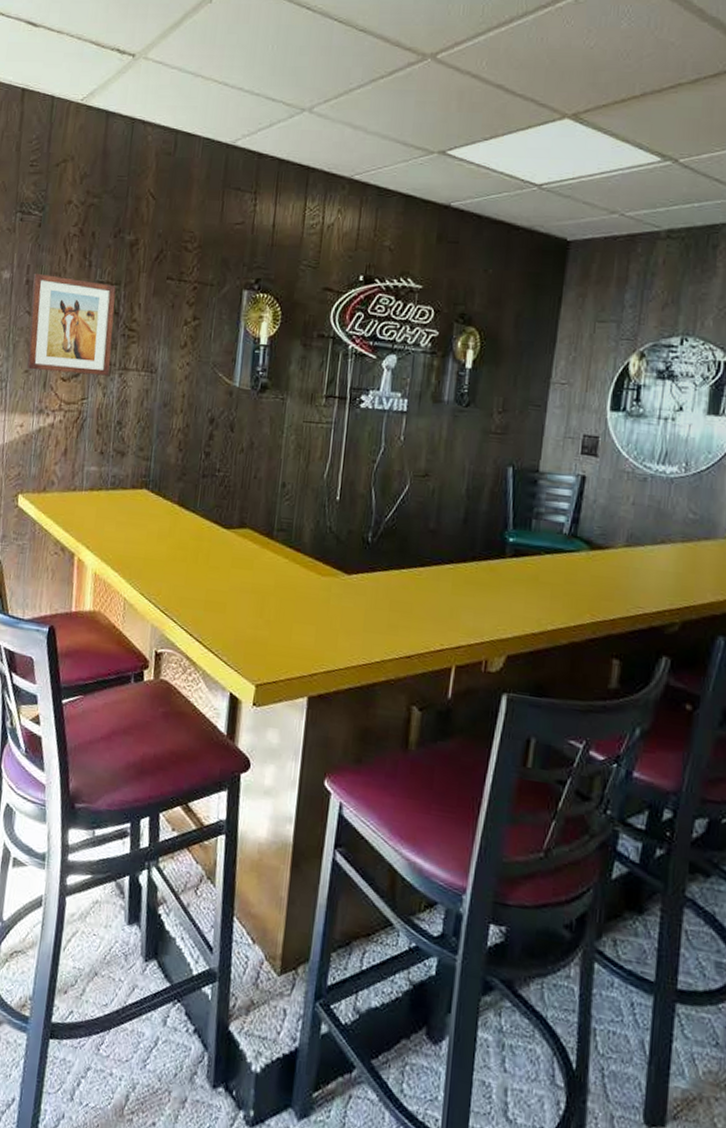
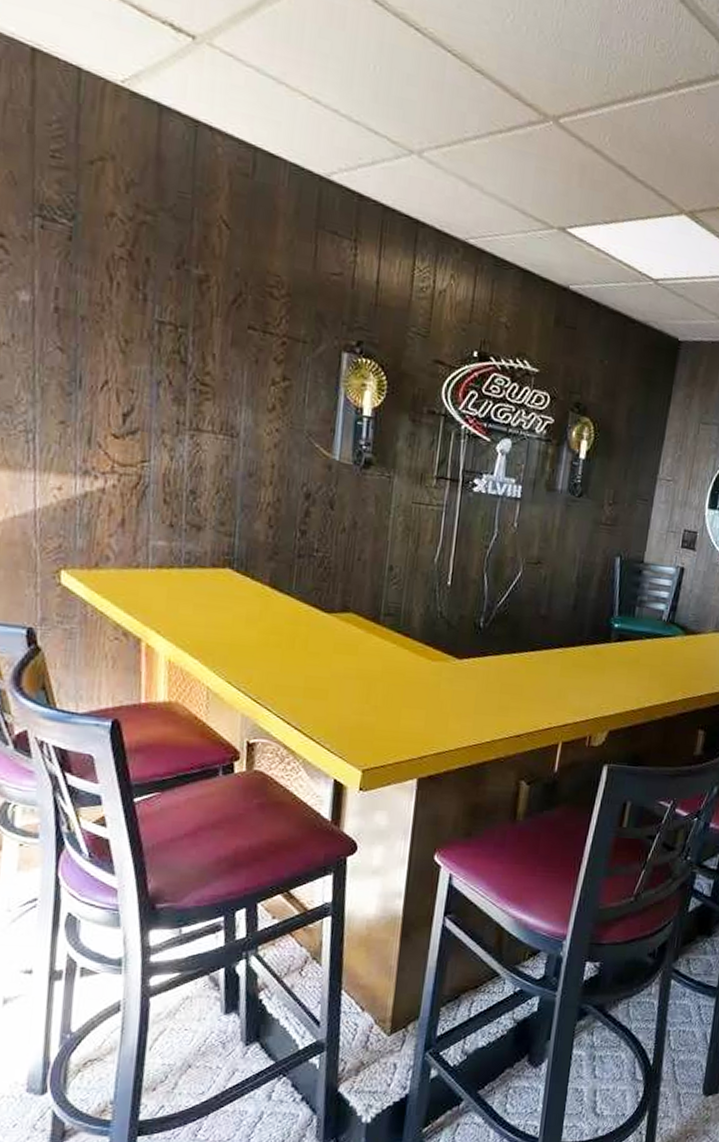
wall art: present [27,273,116,376] -> none [62,299,182,437]

